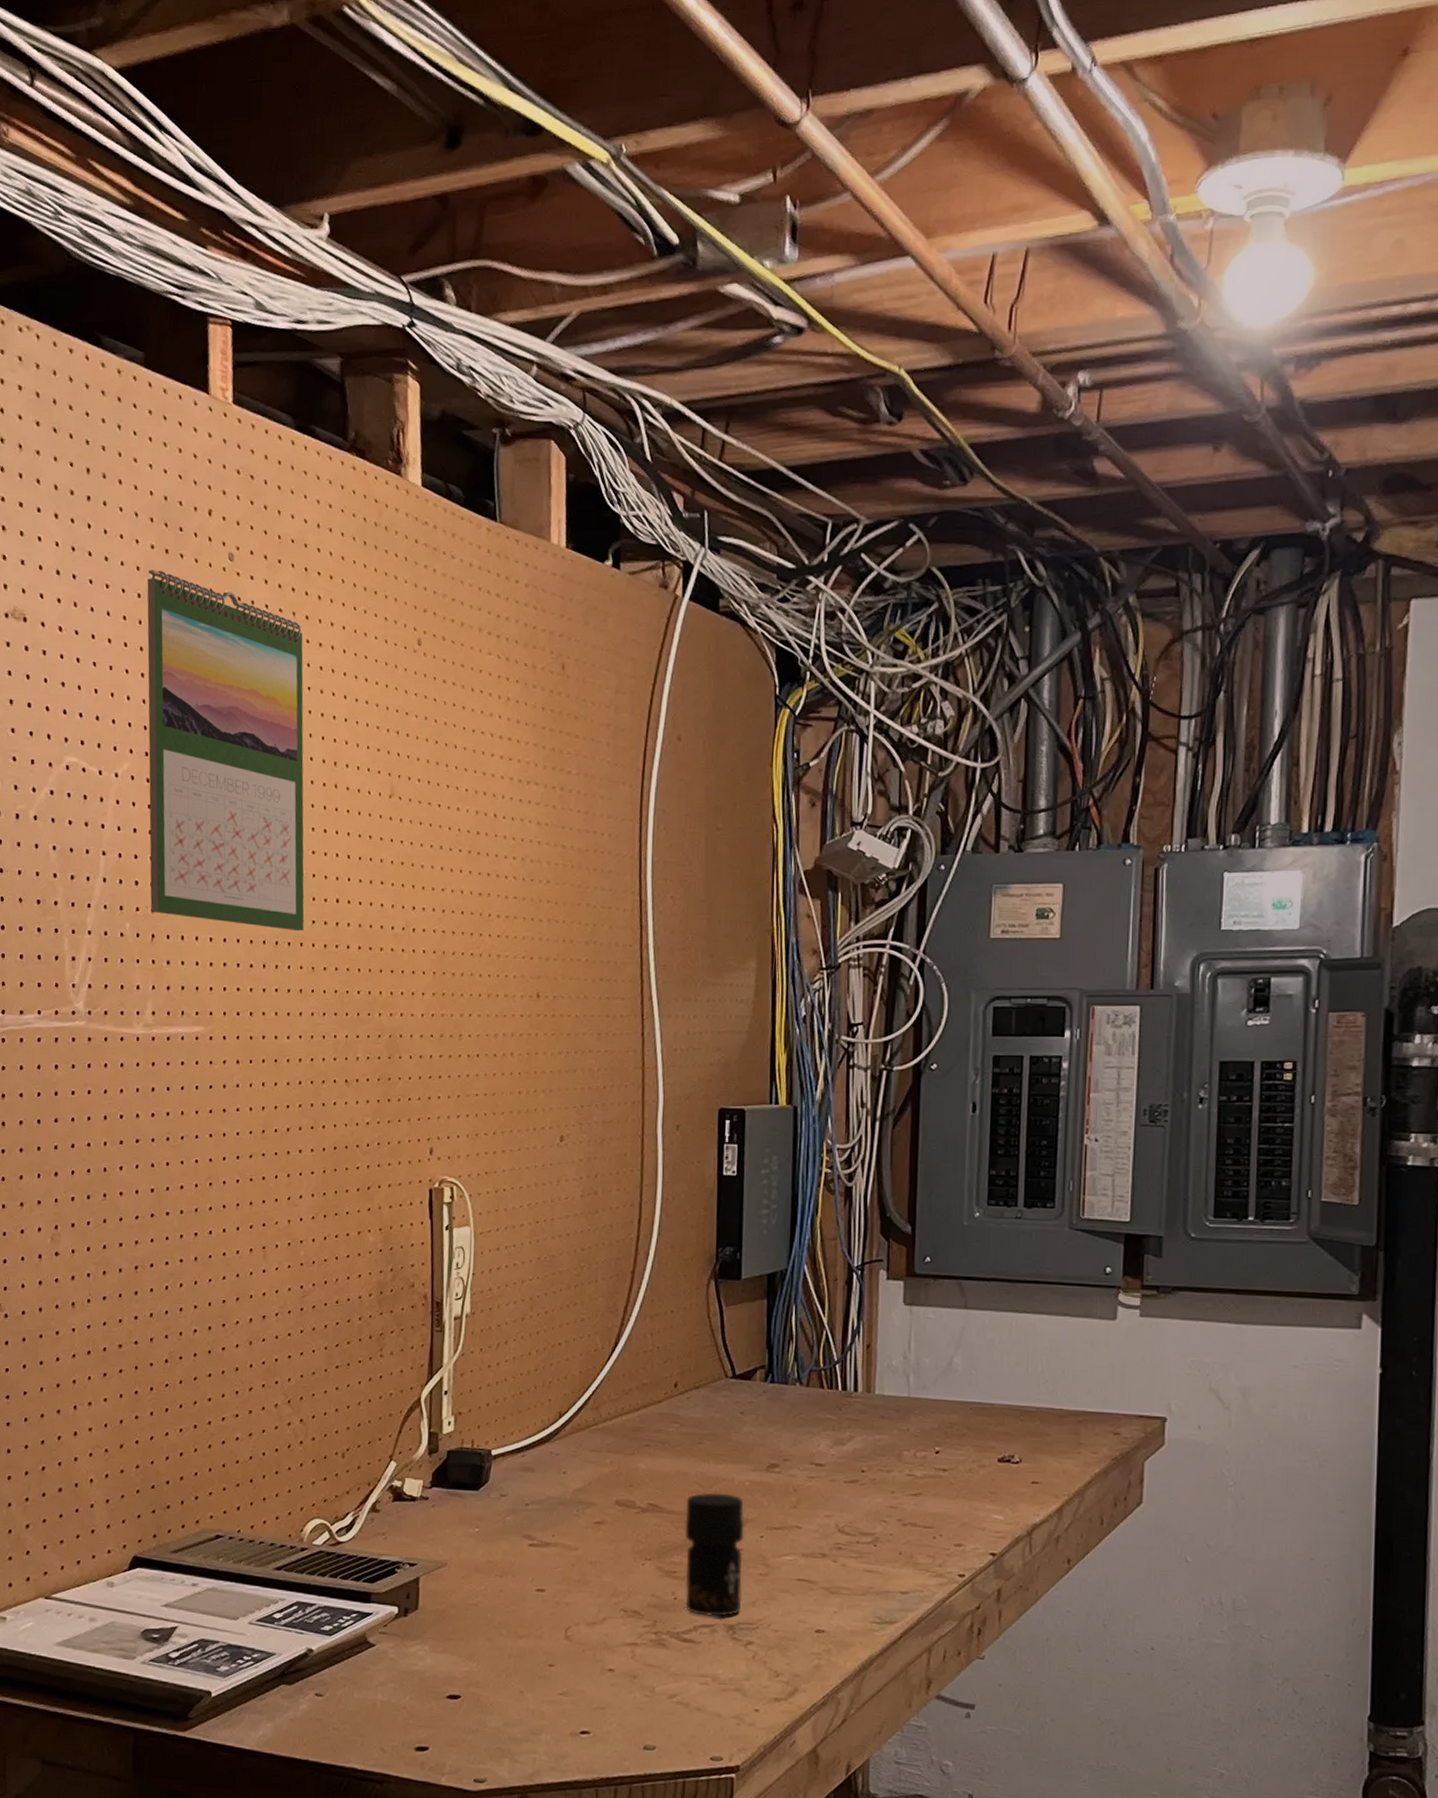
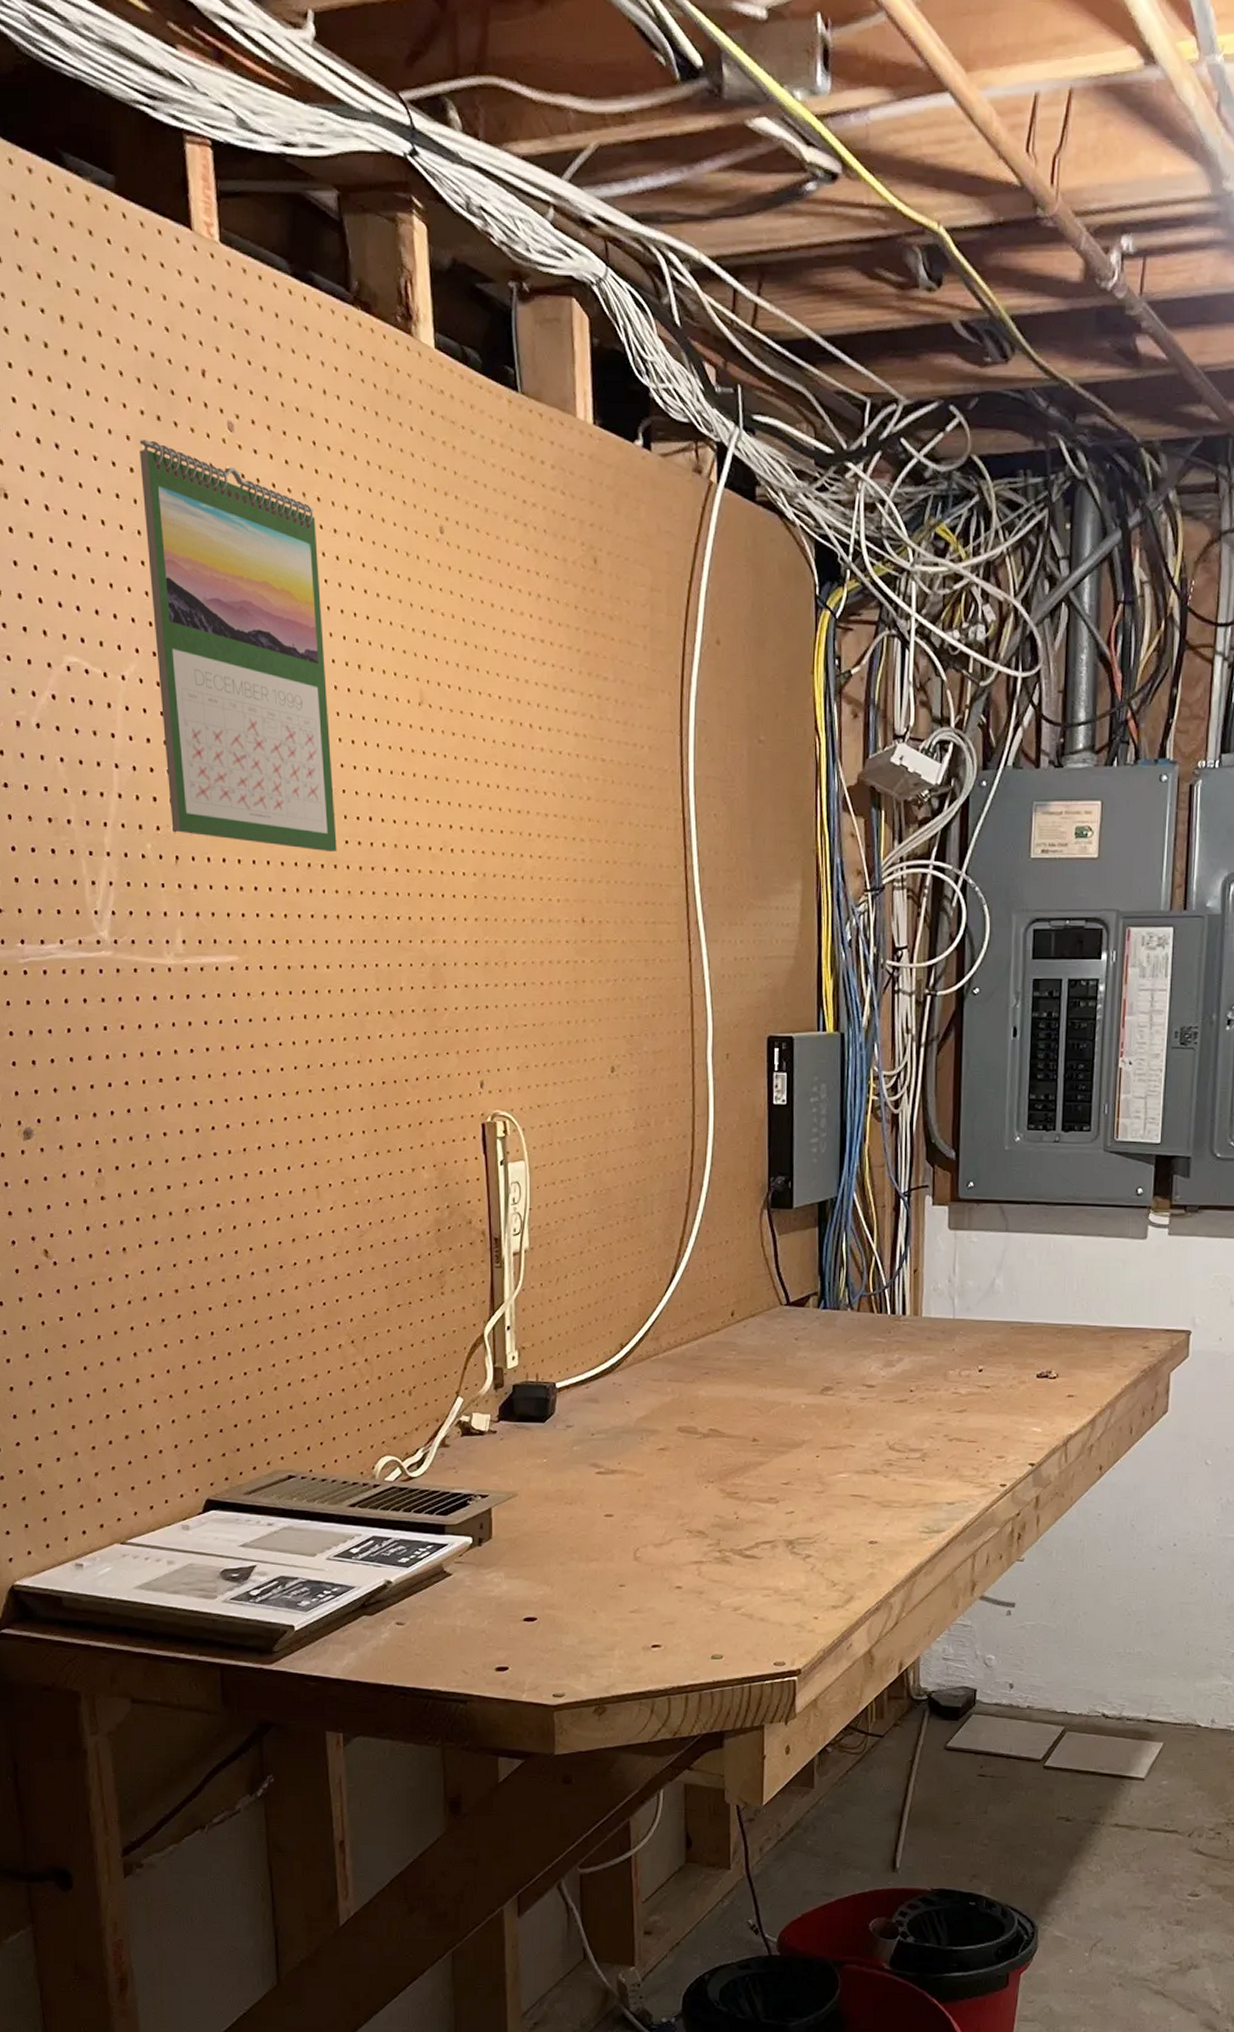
jar: present [685,1492,745,1617] -> none [745,1416,801,1533]

